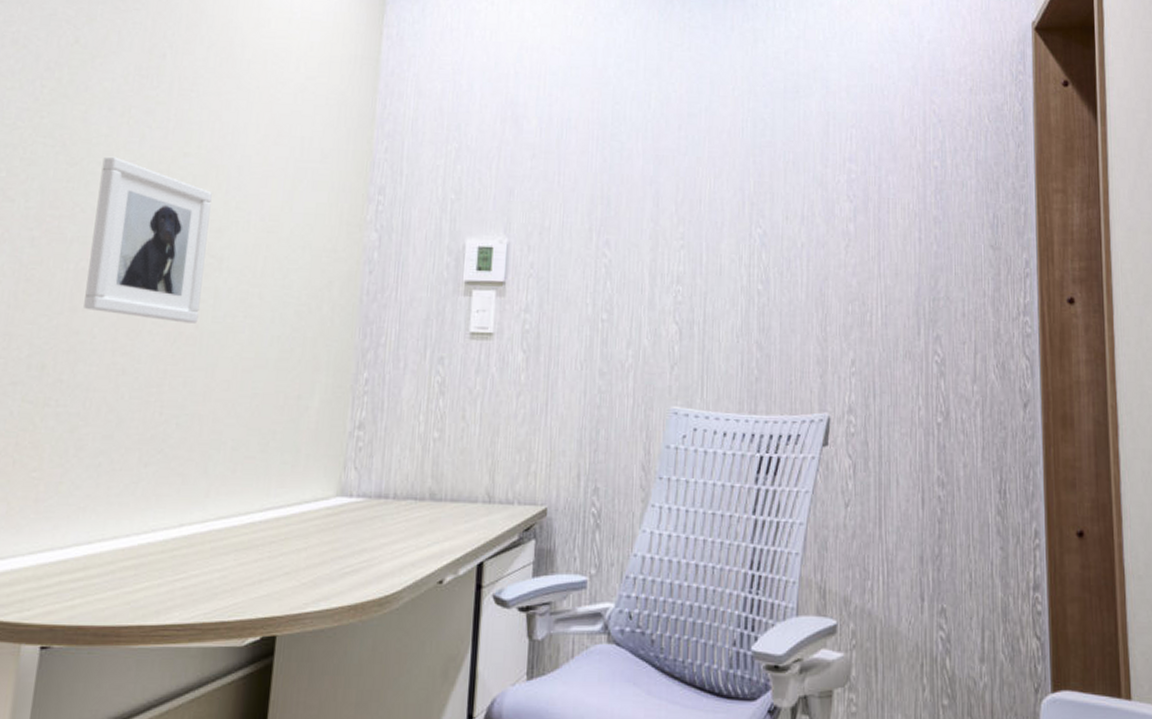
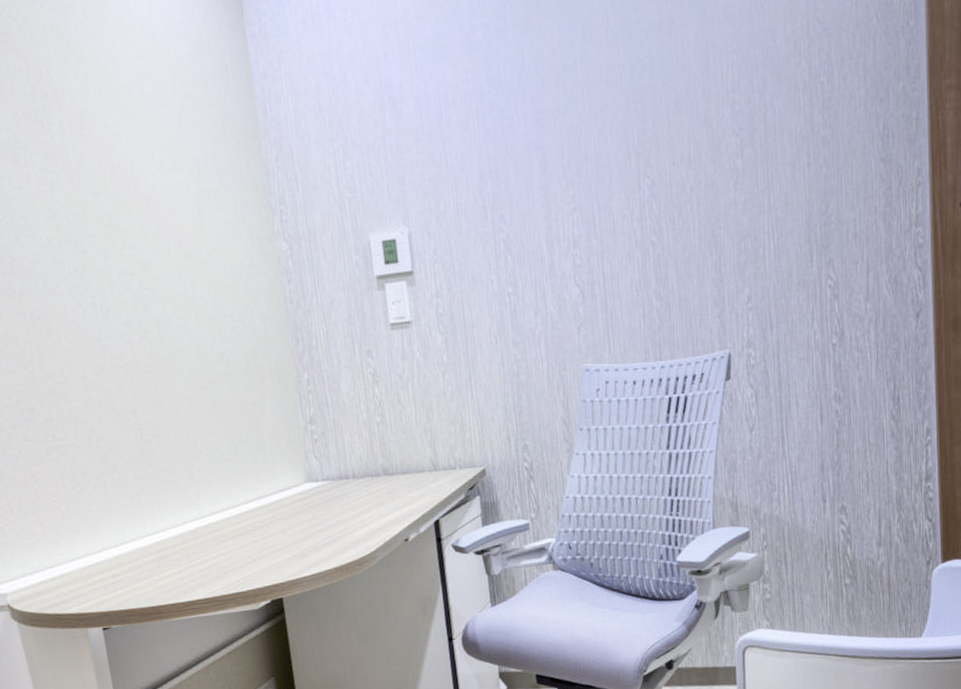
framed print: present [84,156,212,323] -> none [23,207,150,355]

